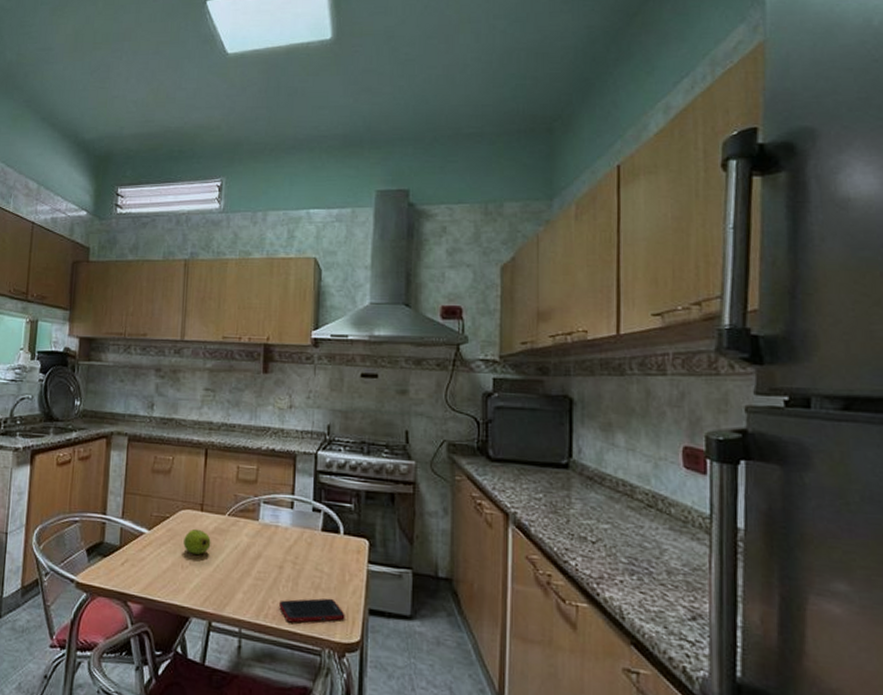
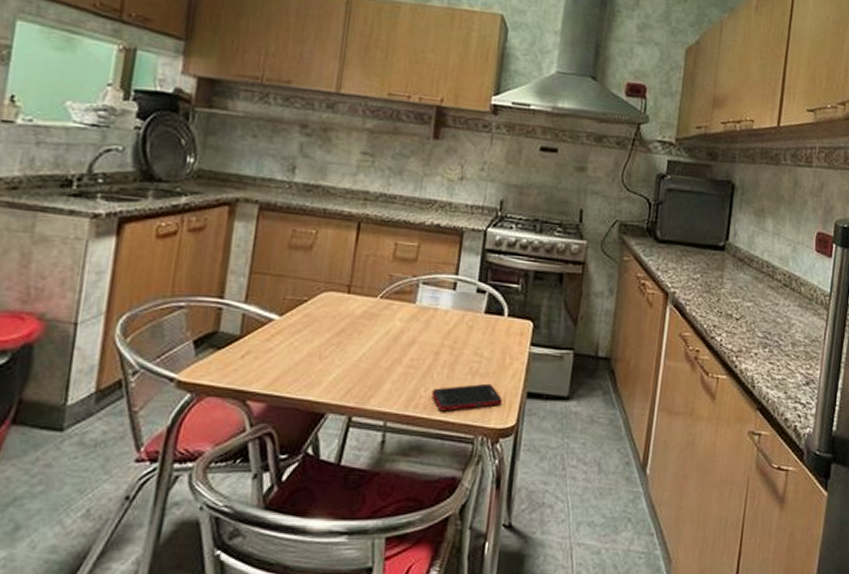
fruit: present [183,528,211,555] -> none [323,313,358,342]

